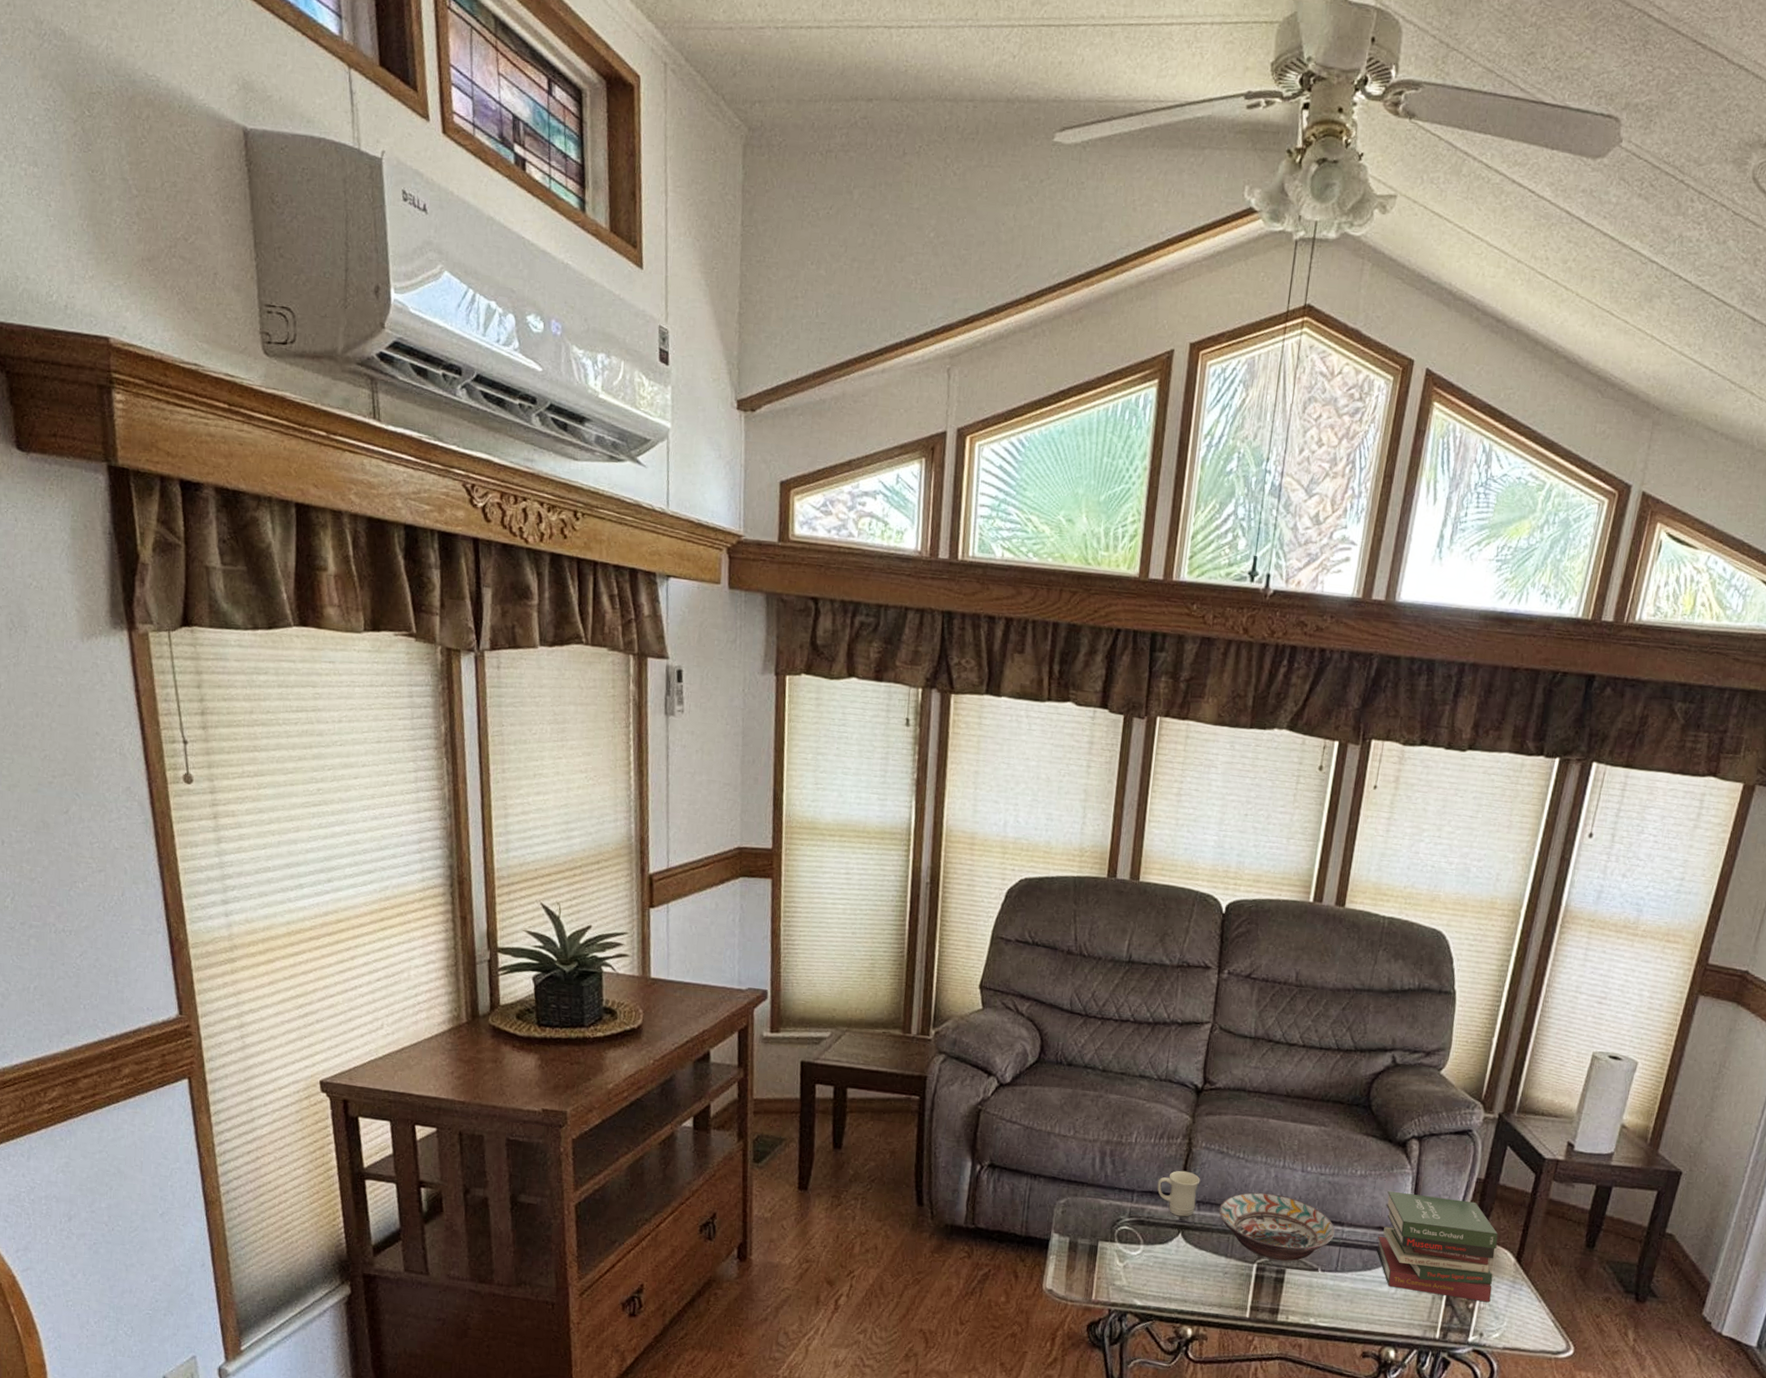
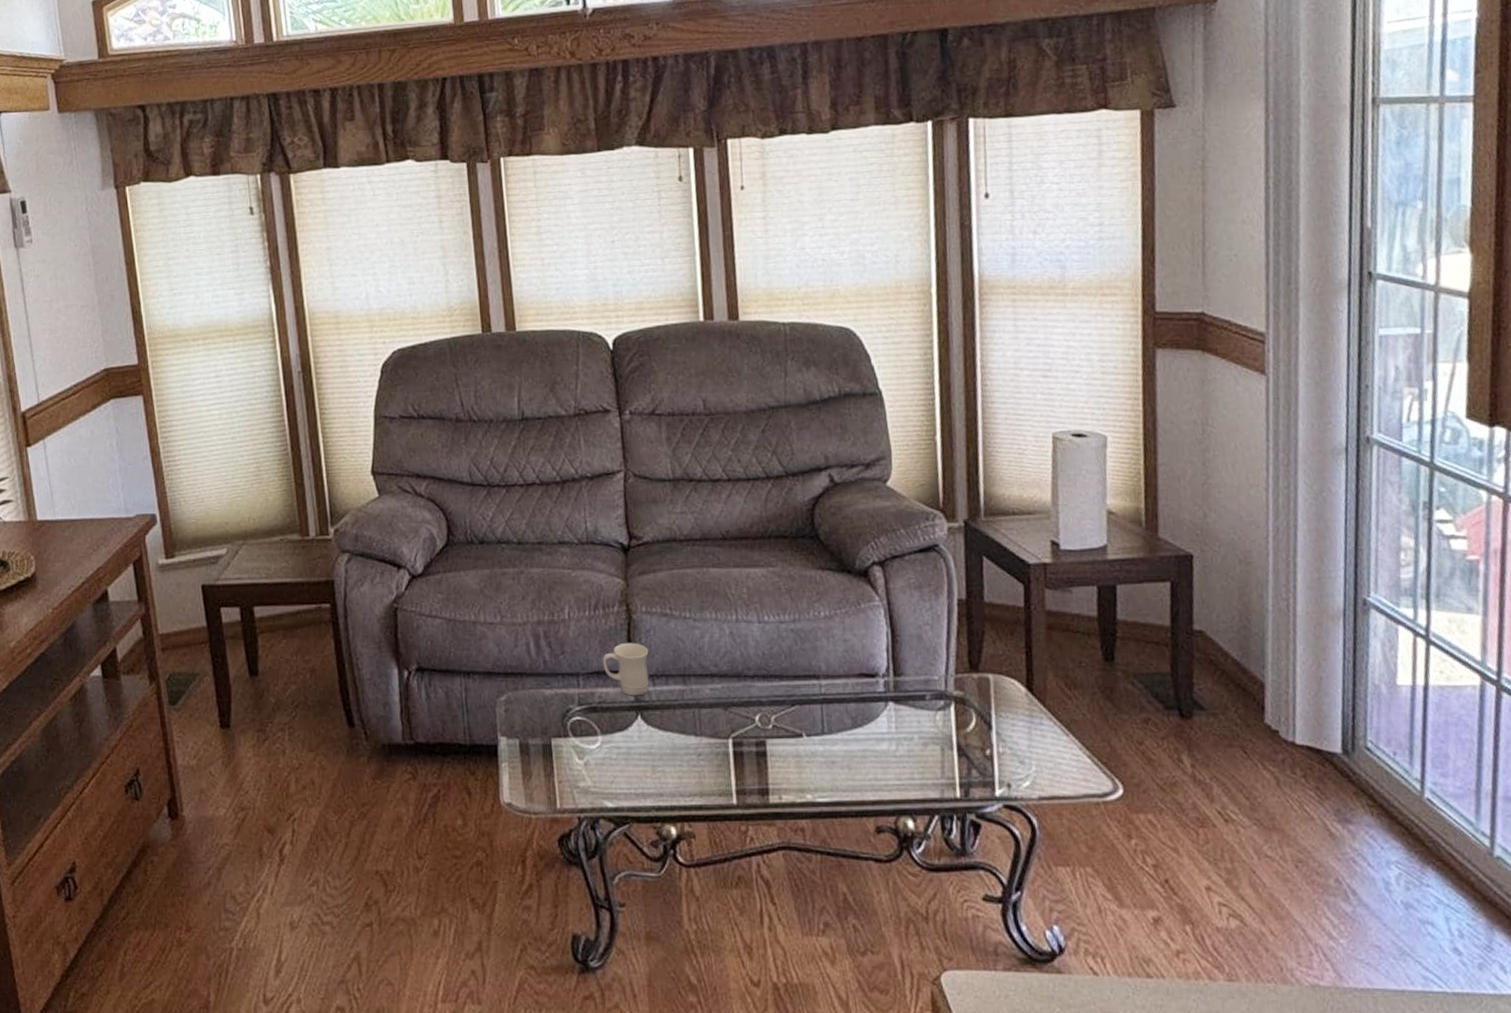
decorative bowl: present [1219,1192,1335,1263] -> none [676,653,812,733]
books: present [1376,1190,1499,1303] -> none [860,627,1010,746]

